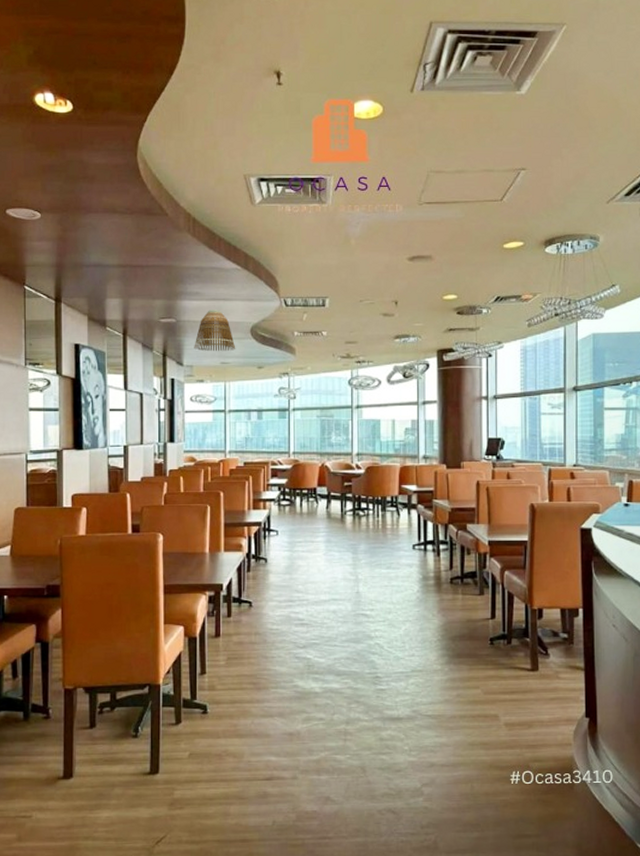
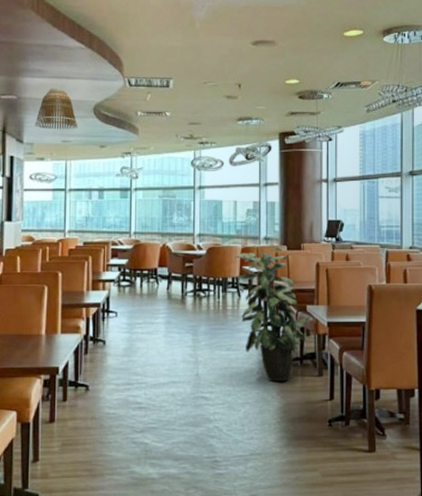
indoor plant: none [393,465,471,601] -> present [234,247,310,382]

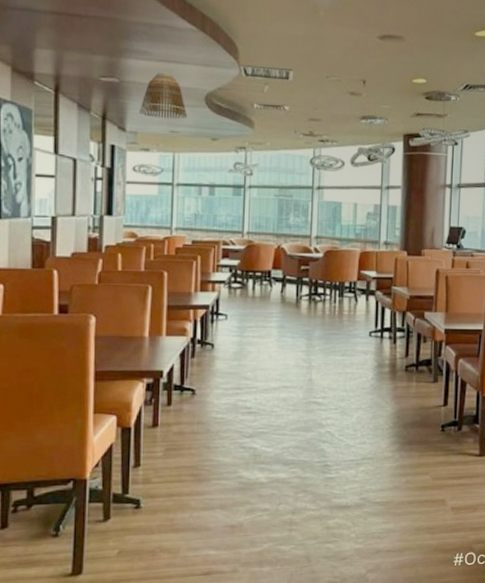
indoor plant: present [234,247,310,382] -> none [352,252,428,388]

